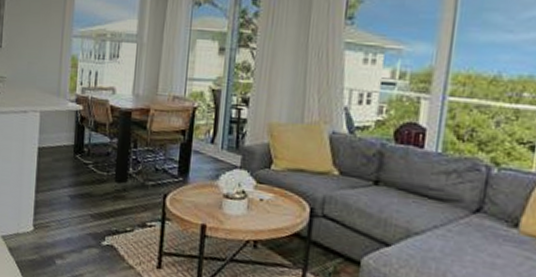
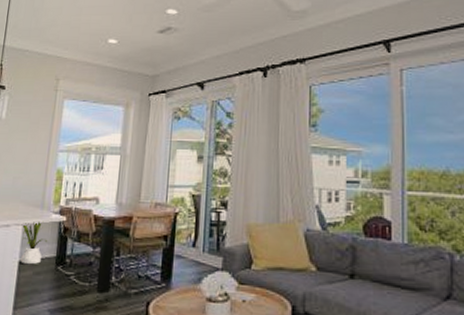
house plant: none [38,108,66,151] -> present [21,221,48,265]

